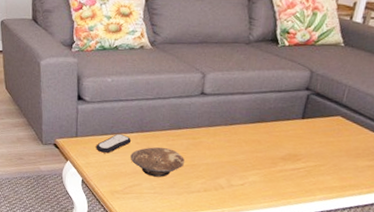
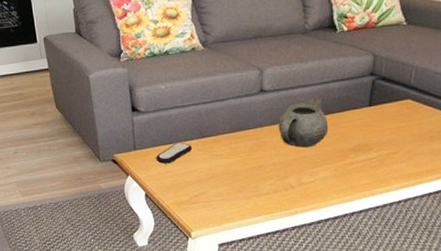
bowl: present [130,147,184,177] -> none [193,151,250,183]
teapot: none [214,105,263,152] -> present [278,97,329,148]

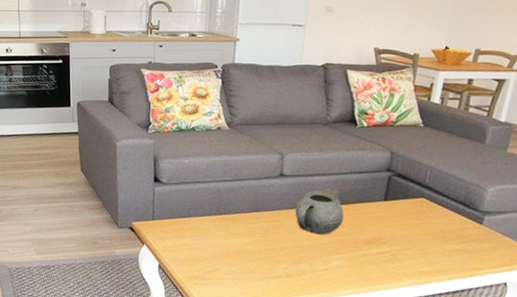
remote control: present [156,142,193,164] -> none [173,216,210,237]

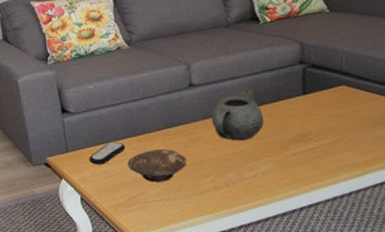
remote control: none [173,216,210,237] -> present [89,141,126,165]
bowl: none [208,230,265,262] -> present [127,148,187,182]

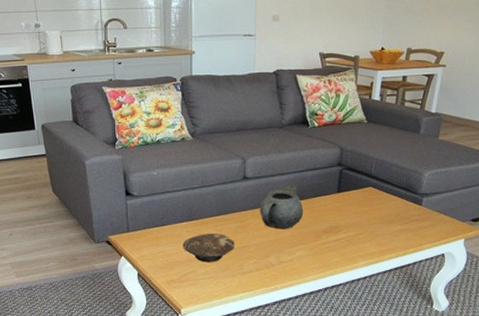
remote control: present [89,141,126,165] -> none [148,224,182,245]

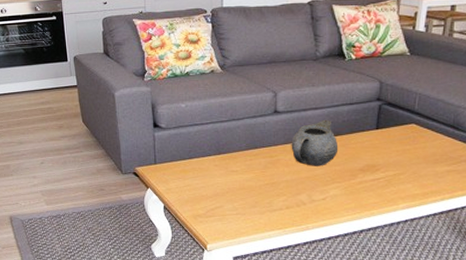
bowl: present [183,233,235,262] -> none [210,167,264,198]

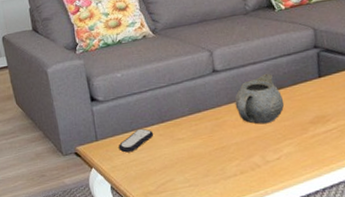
remote control: none [175,157,210,178] -> present [118,128,154,153]

